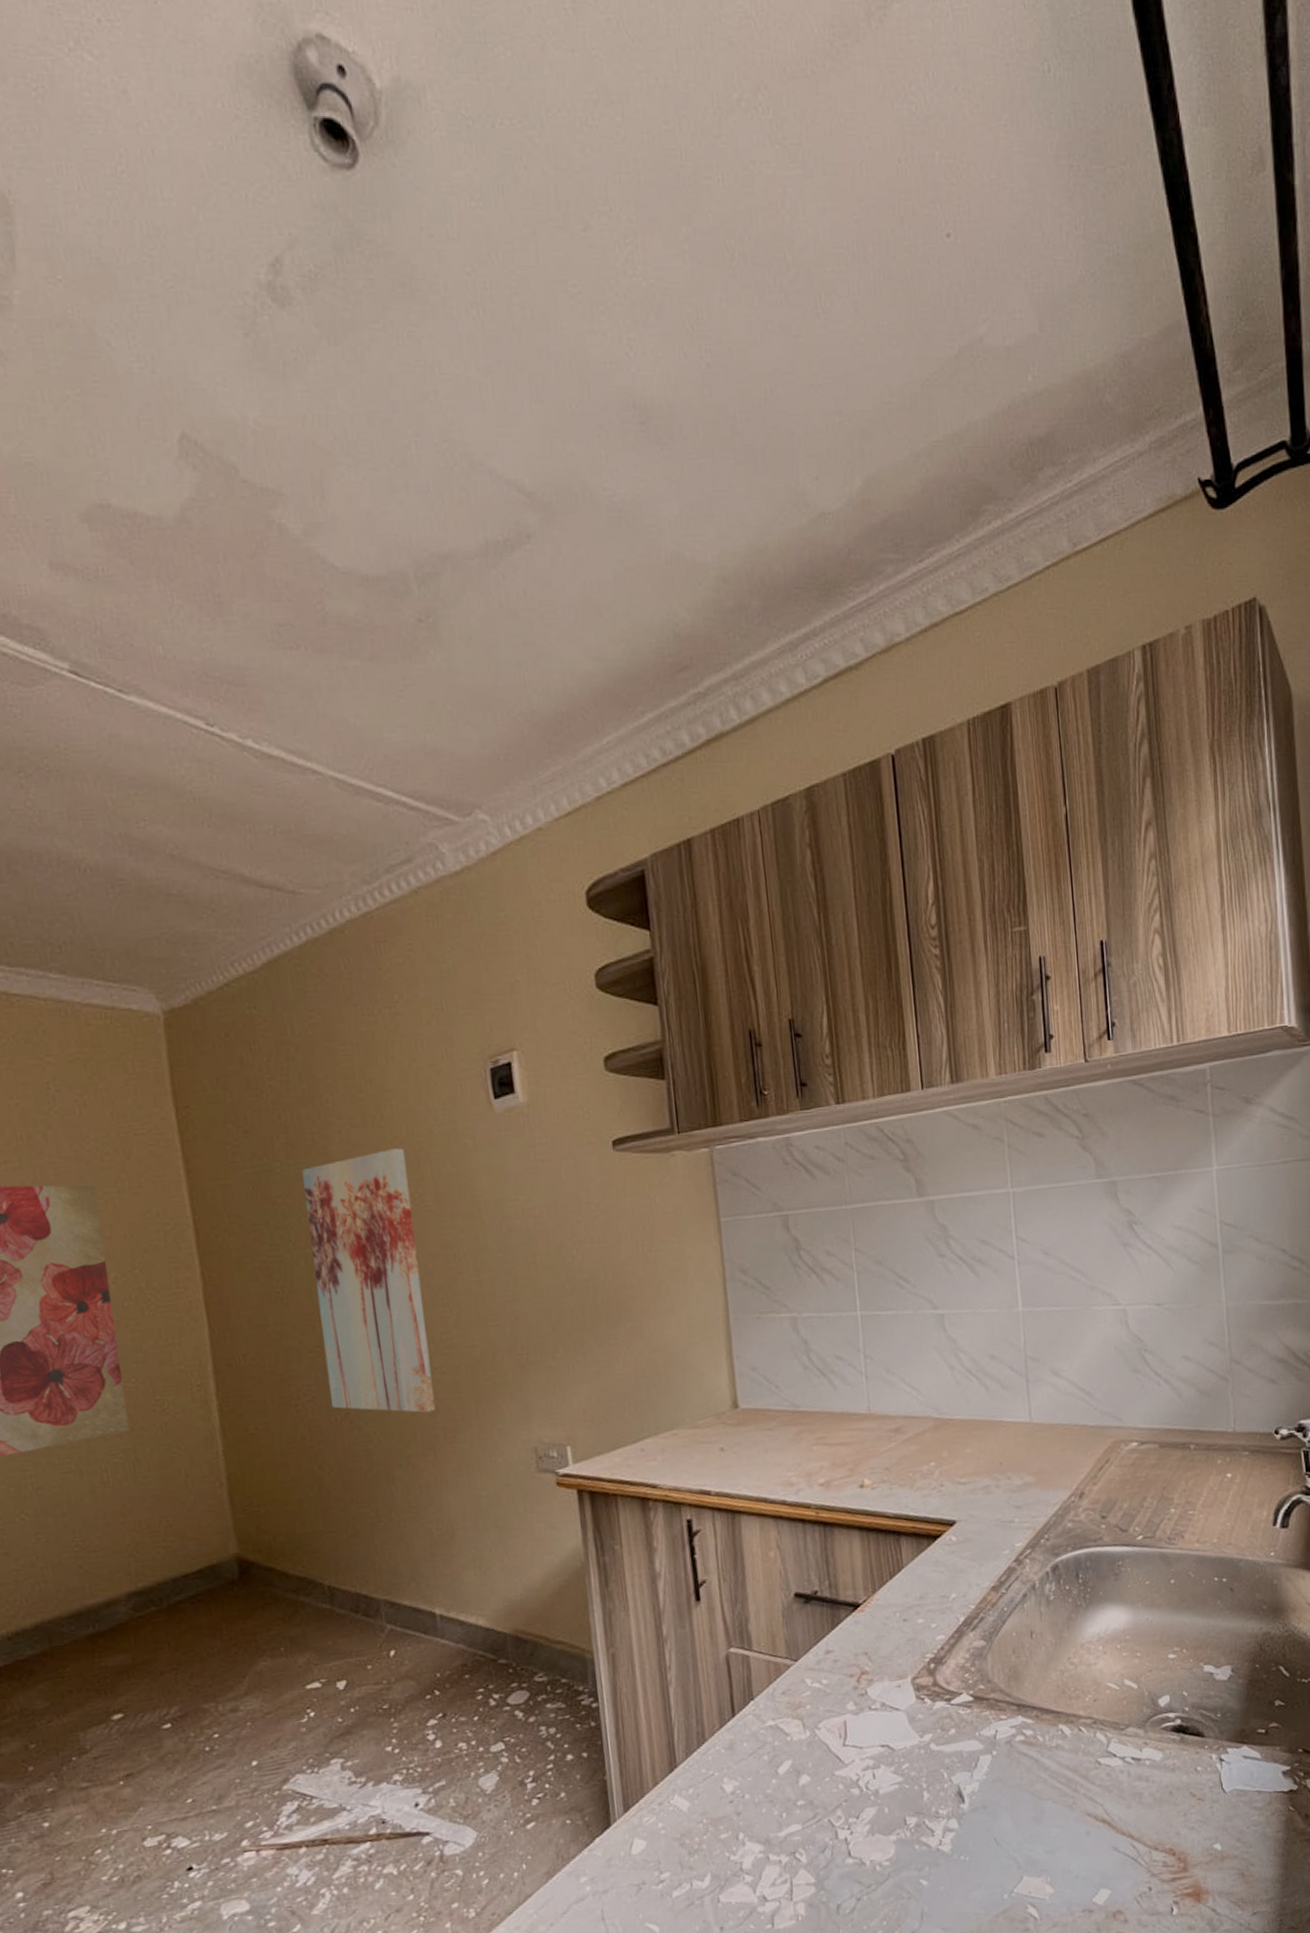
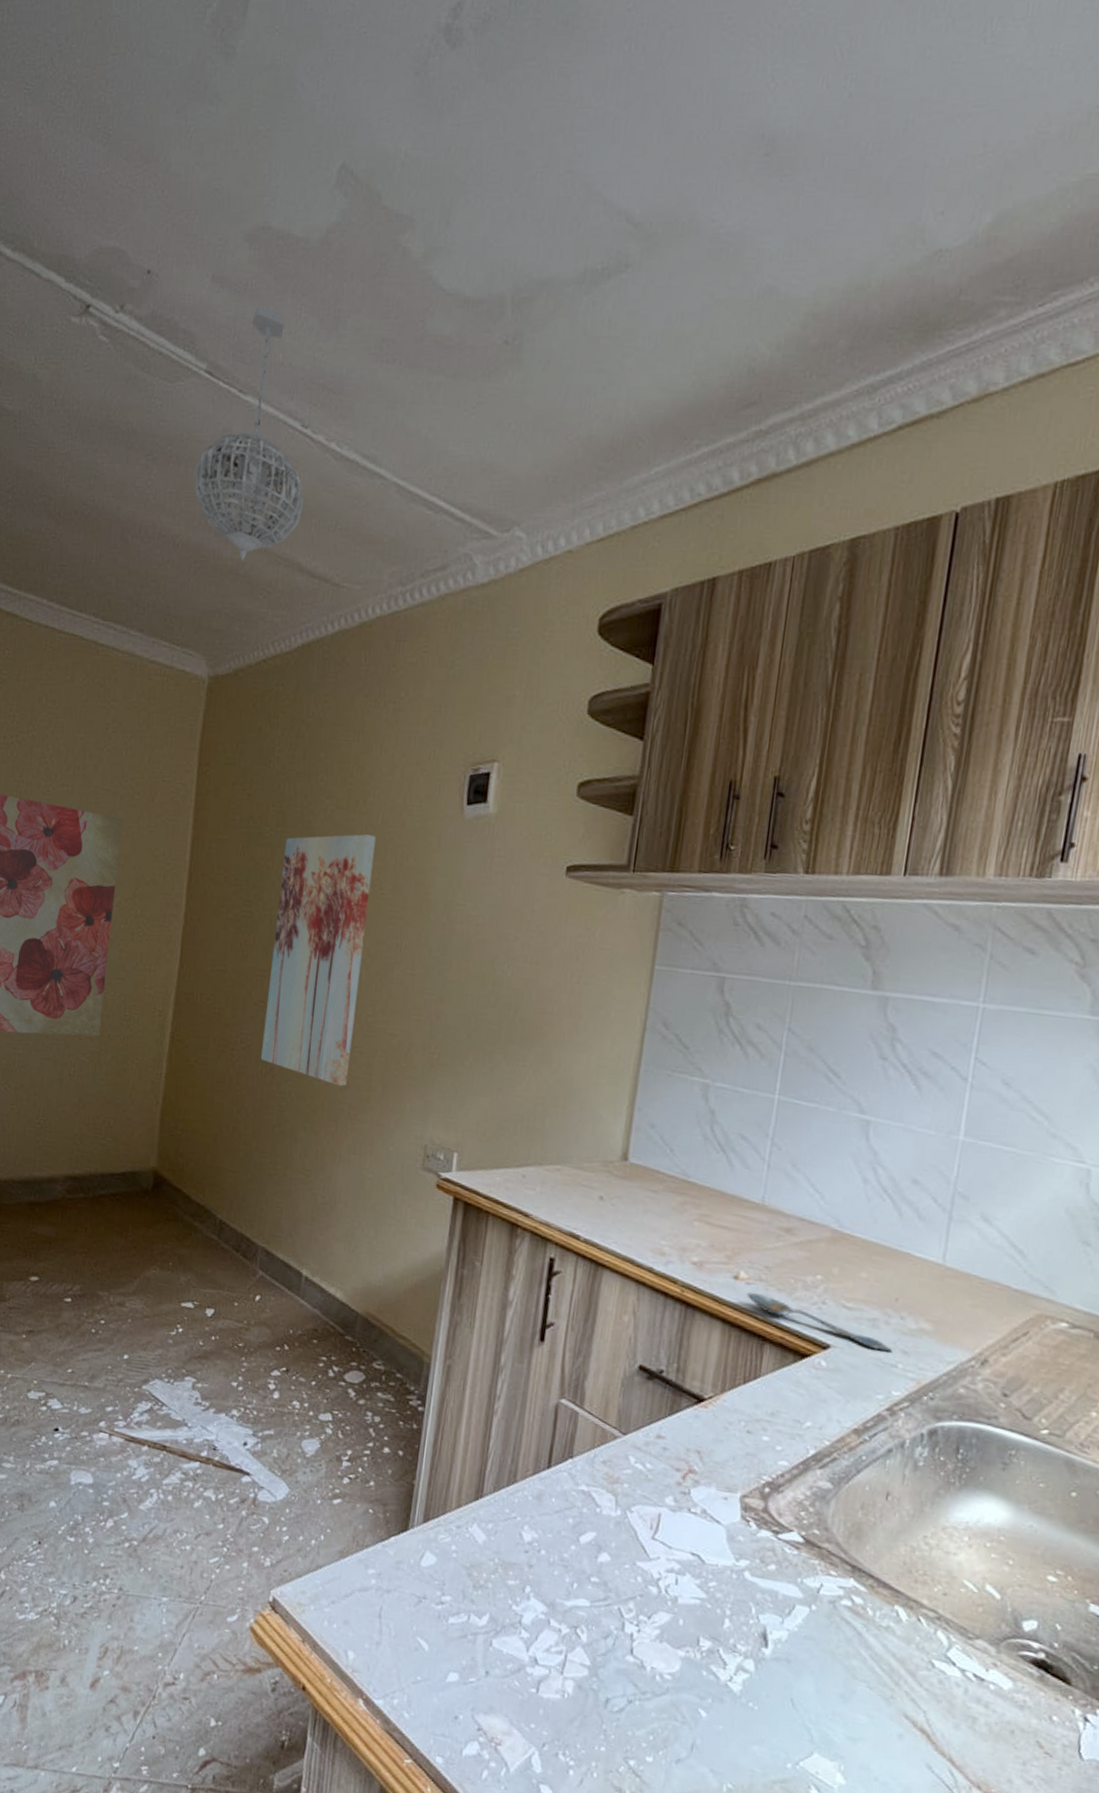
pendant light: none [84,592,232,879] -> present [194,304,304,561]
spoon: none [874,1494,1007,1513] -> present [746,1292,893,1353]

